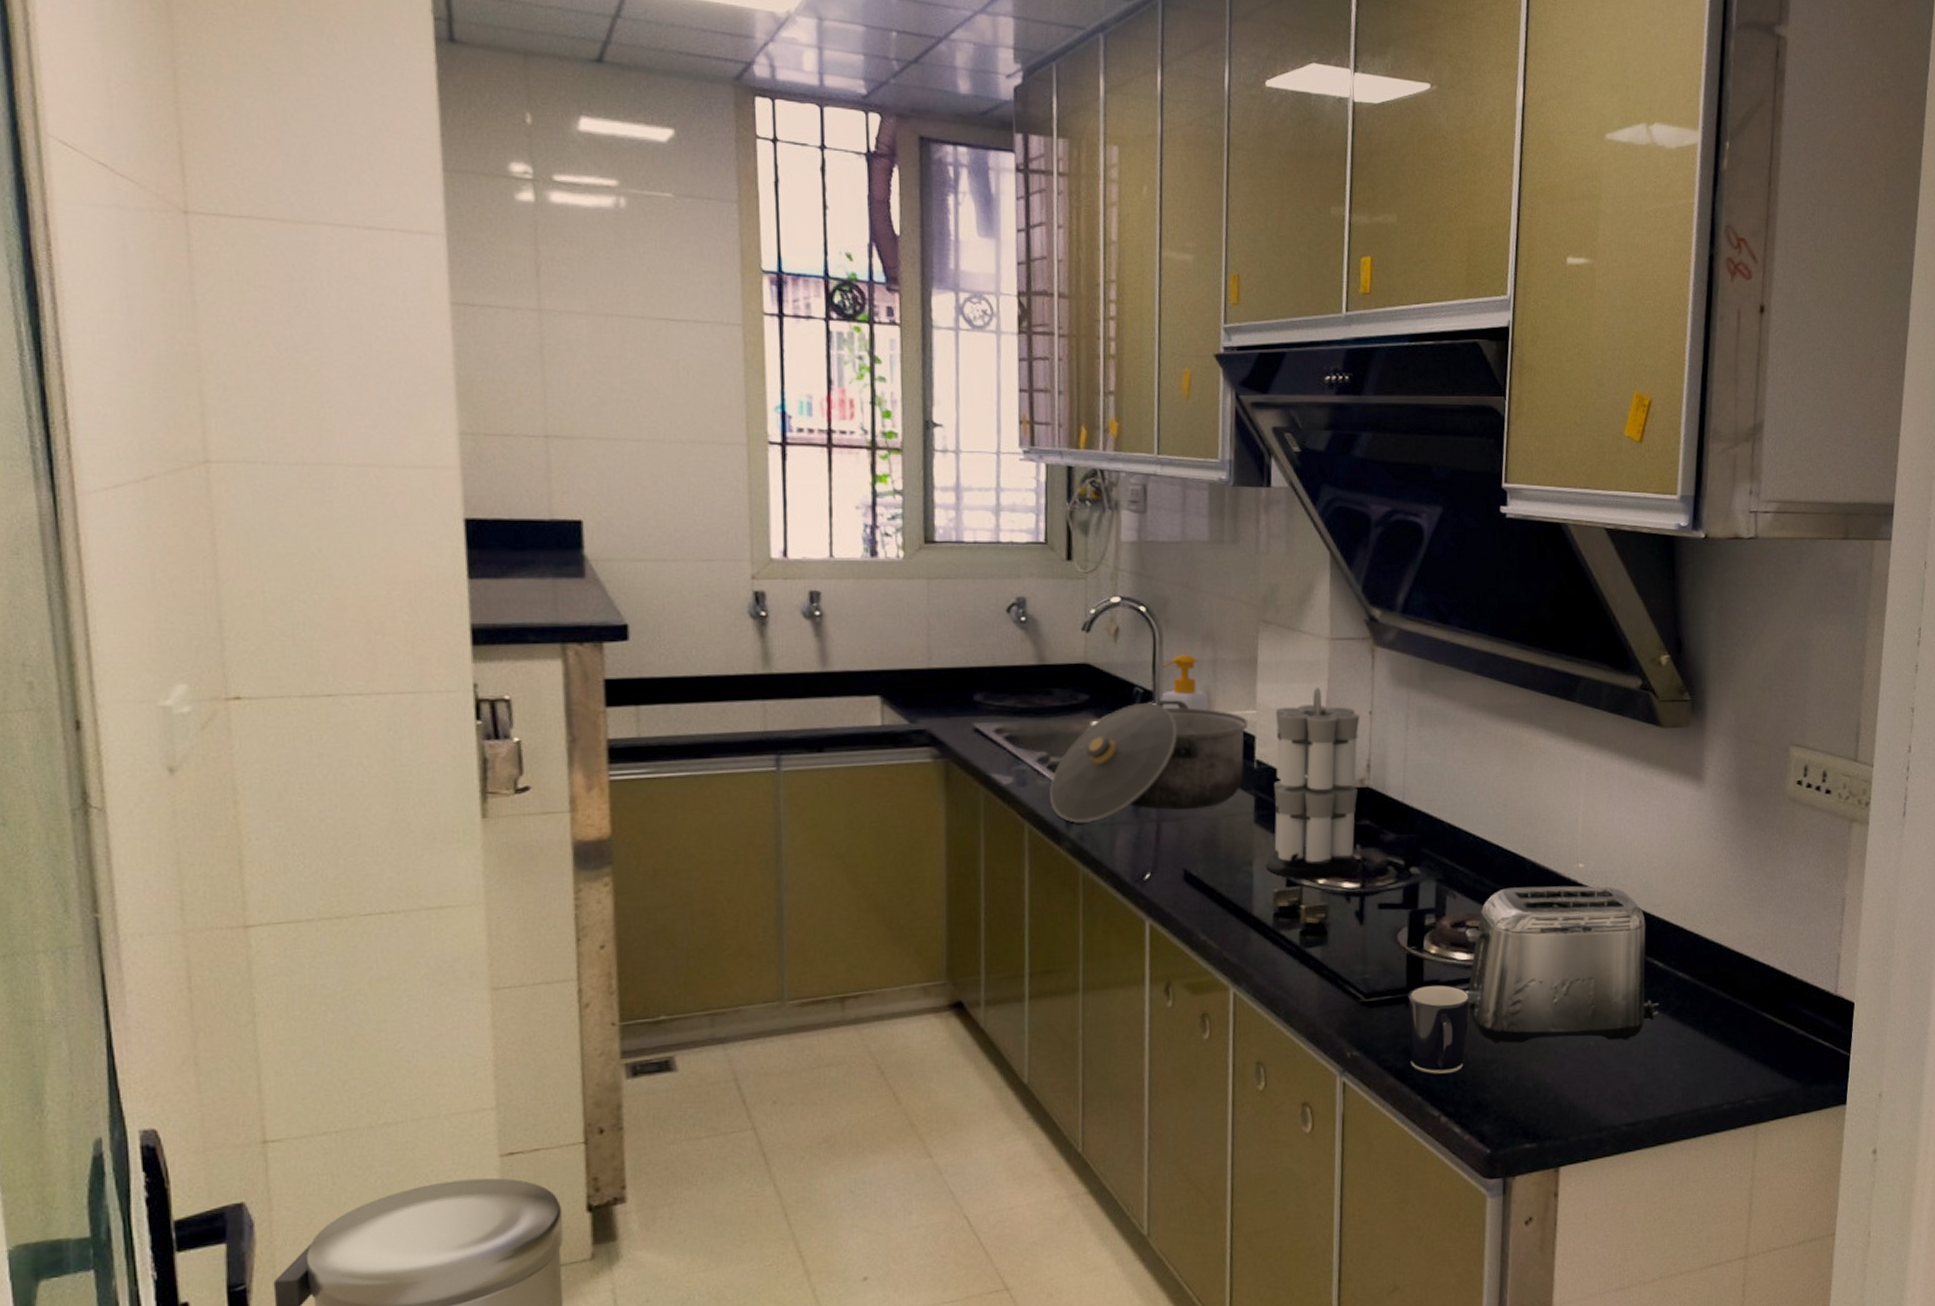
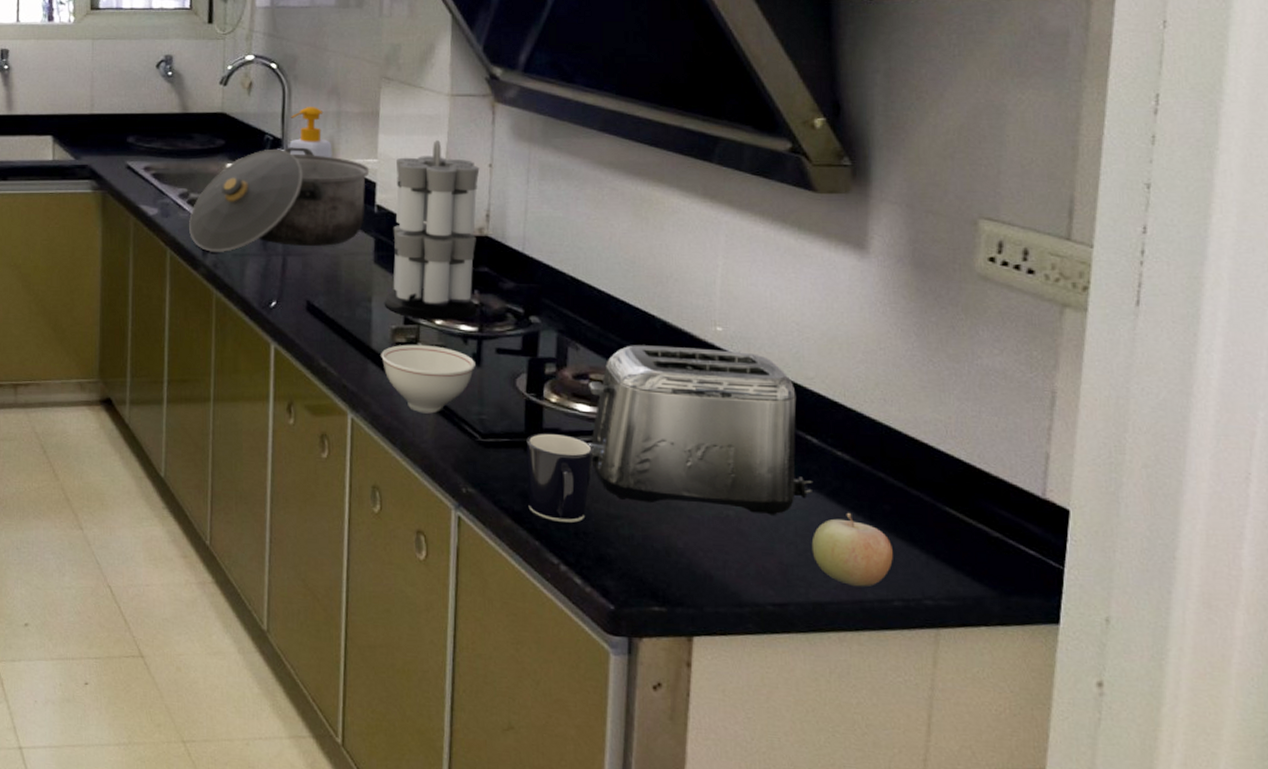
bowl: none [1263,906,1358,979] -> present [381,344,475,414]
fruit: none [1658,1028,1723,1097] -> present [811,512,893,587]

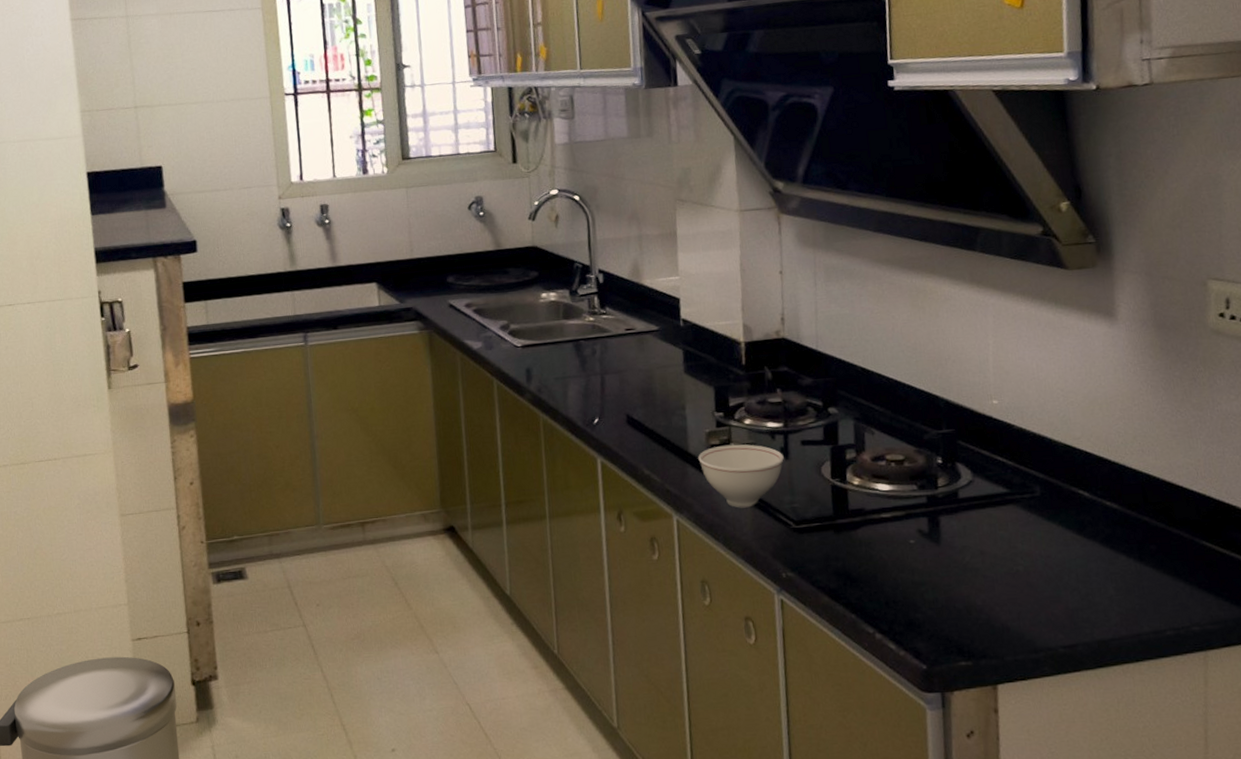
cooking pot: present [189,147,370,252] -> none [511,271,673,378]
soap bottle: present [289,107,333,158] -> none [596,233,638,280]
spice rack: present [384,140,480,321] -> none [696,254,782,421]
mug: present [526,433,594,525] -> none [835,513,896,596]
toaster: present [587,345,814,515] -> none [885,420,1089,568]
fruit: present [811,512,893,587] -> none [1091,555,1163,622]

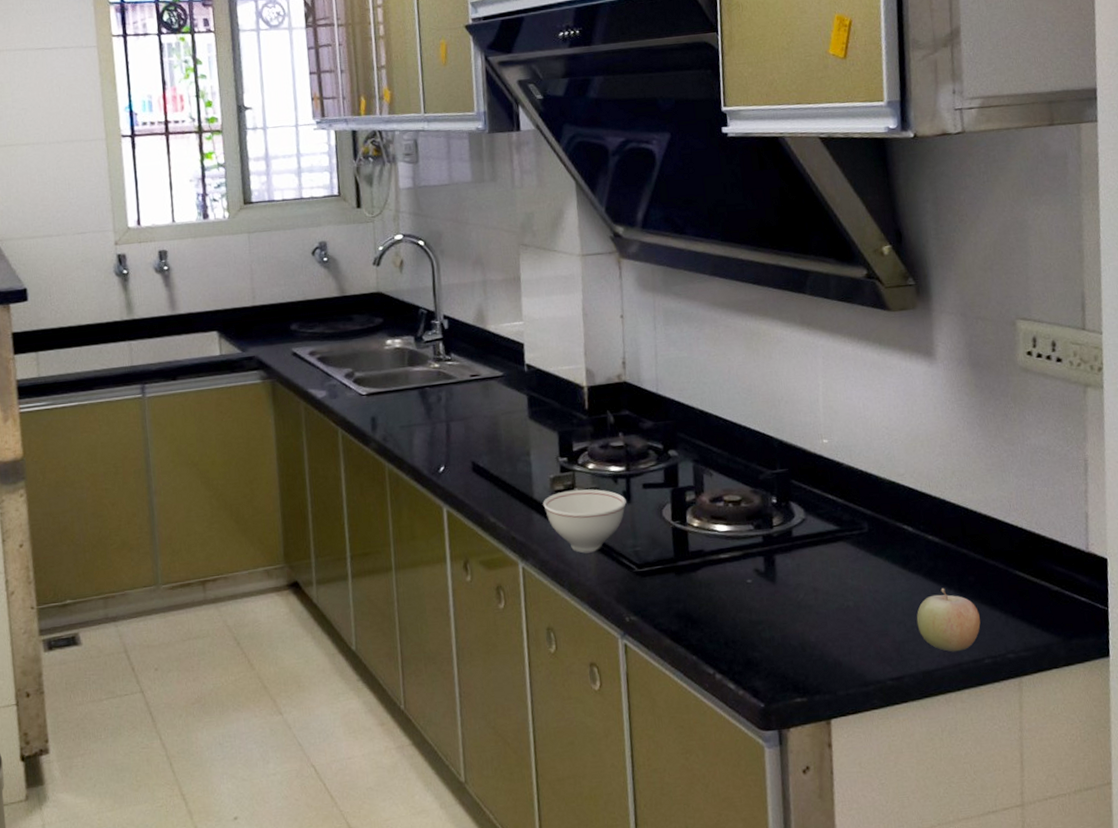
fruit: none [1091,555,1163,622] -> present [916,588,981,652]

